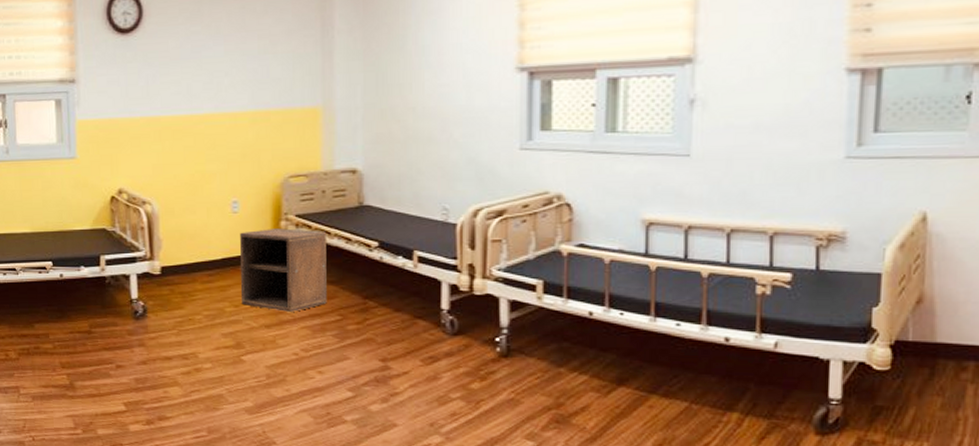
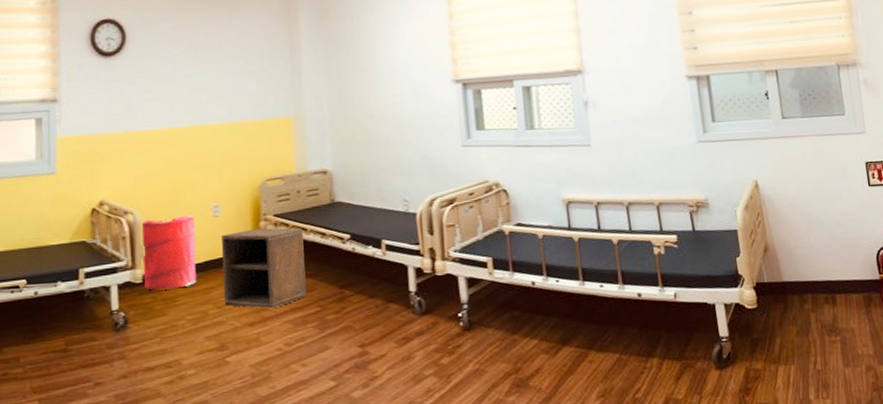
laundry hamper: none [159,210,214,283] -> present [141,215,197,291]

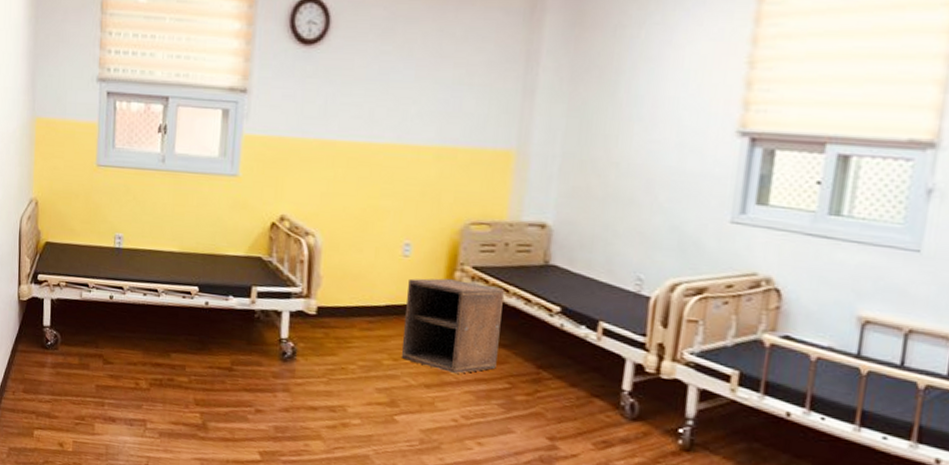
laundry hamper: present [141,215,197,291] -> none [317,245,381,329]

